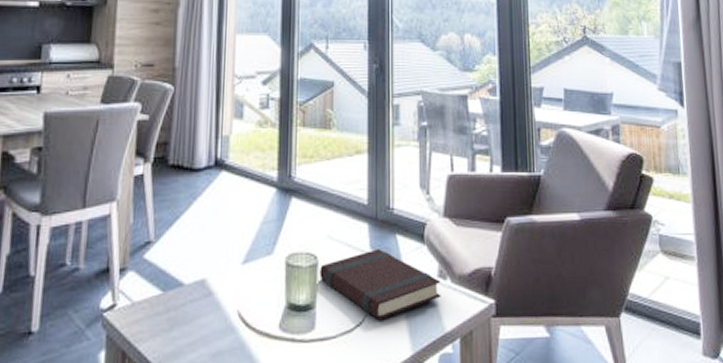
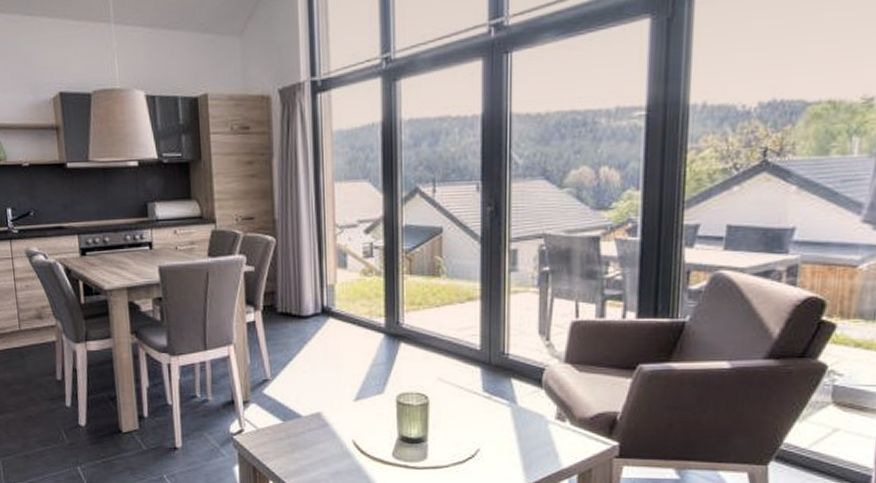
book: present [320,249,441,319] -> none [431,391,559,454]

